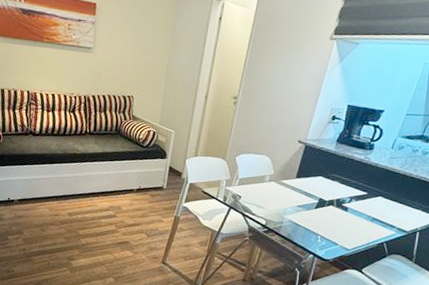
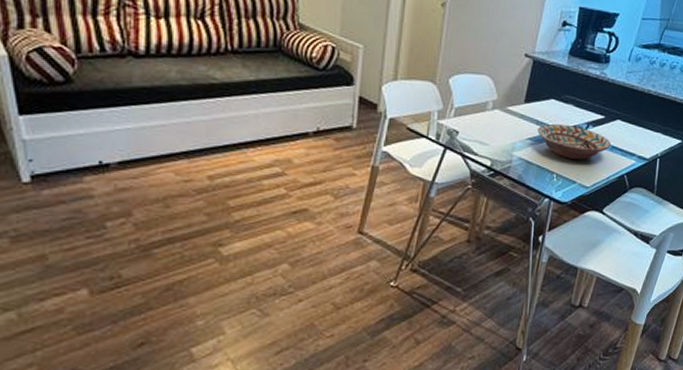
decorative bowl: none [306,195,372,227] -> present [538,123,611,160]

